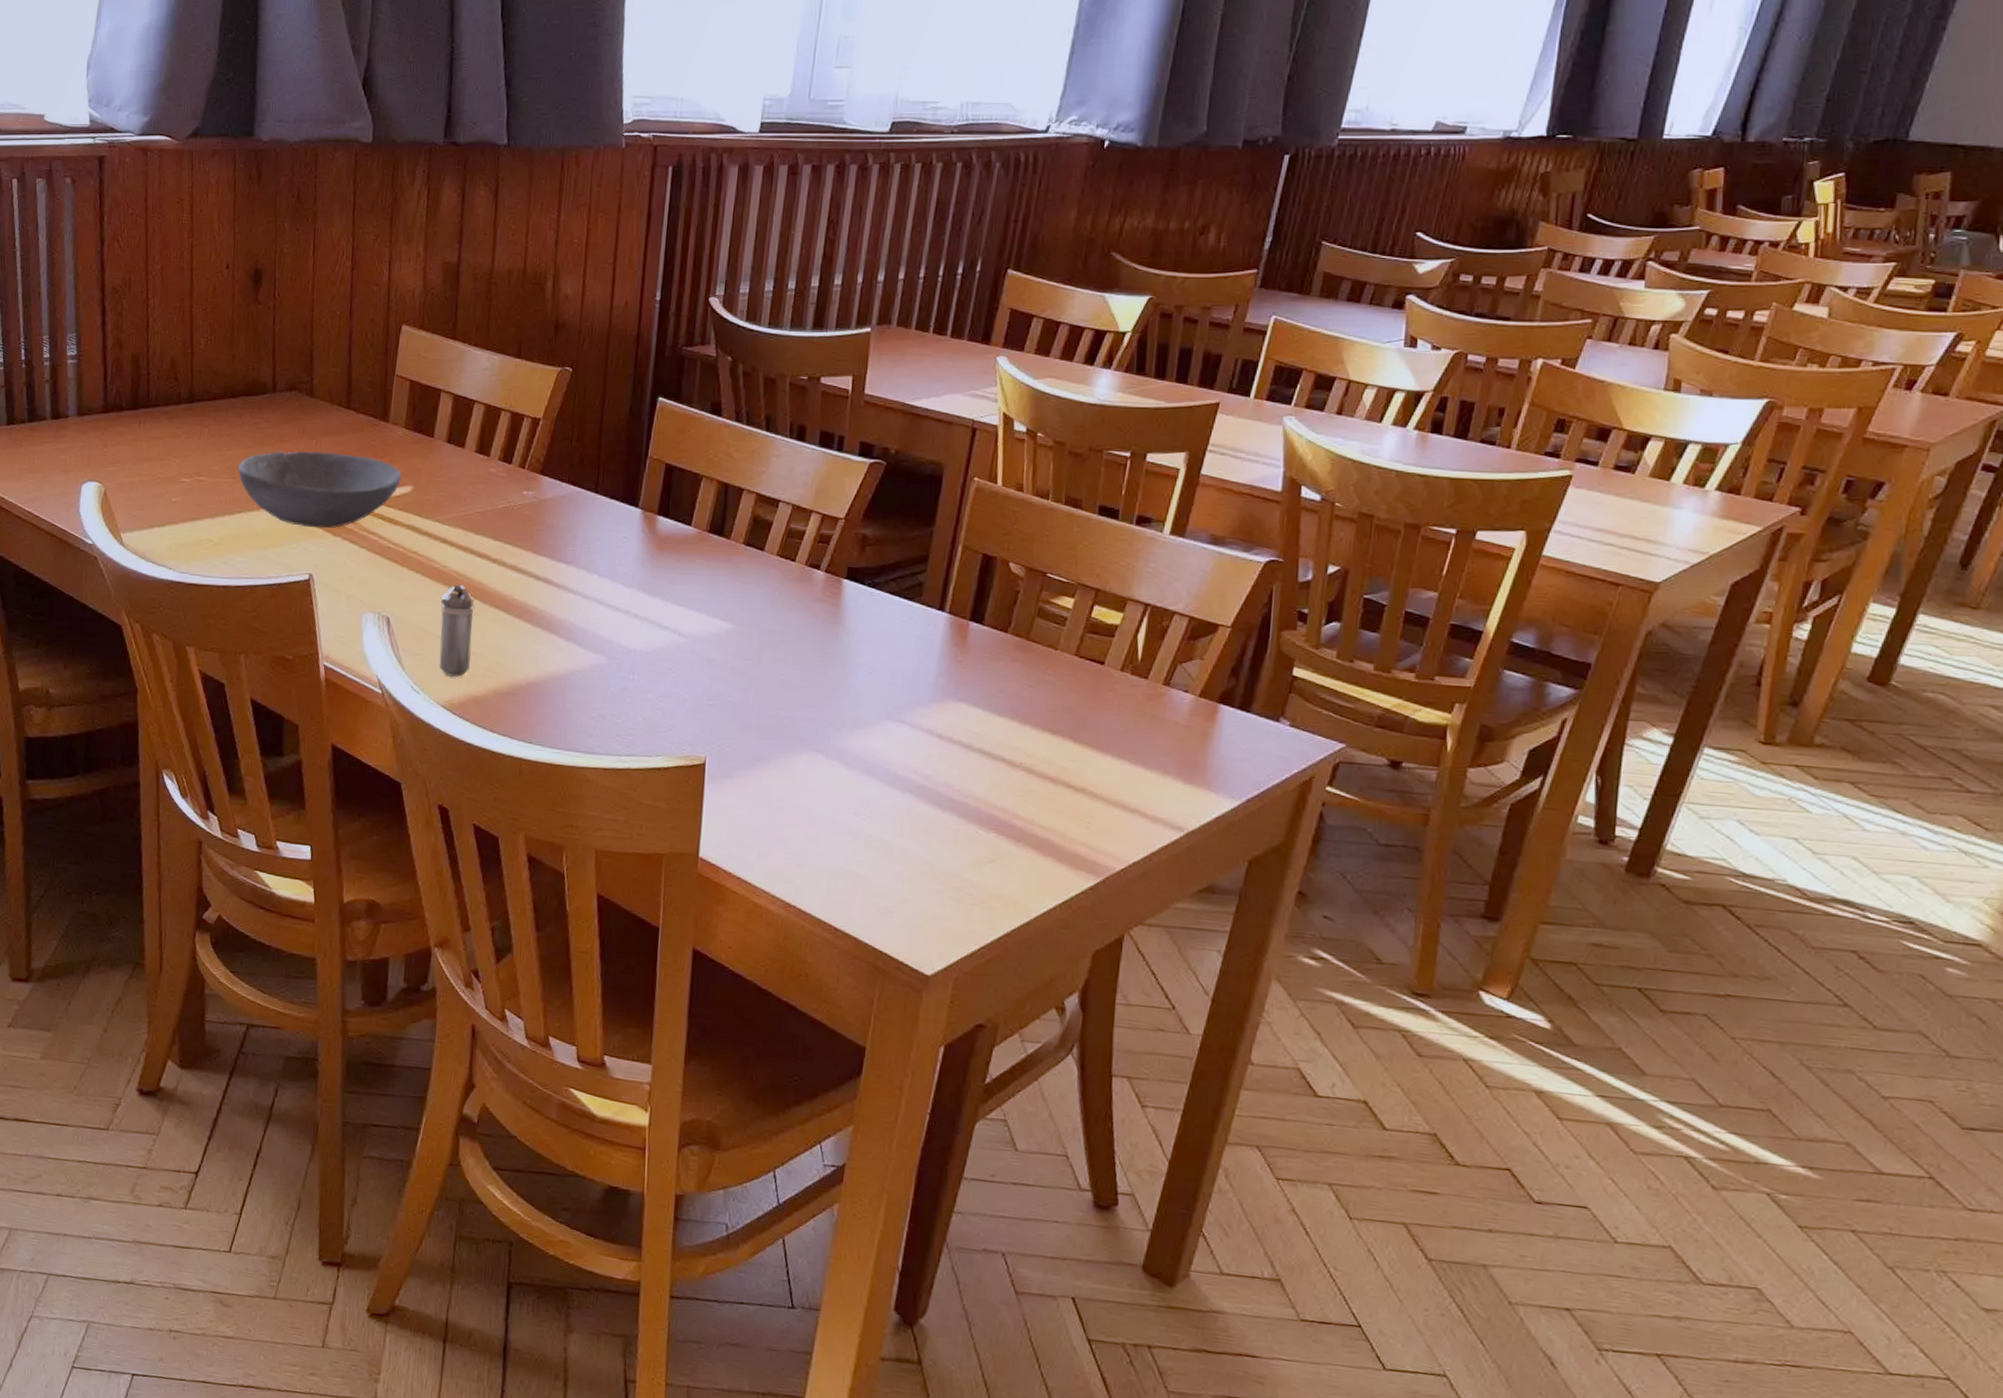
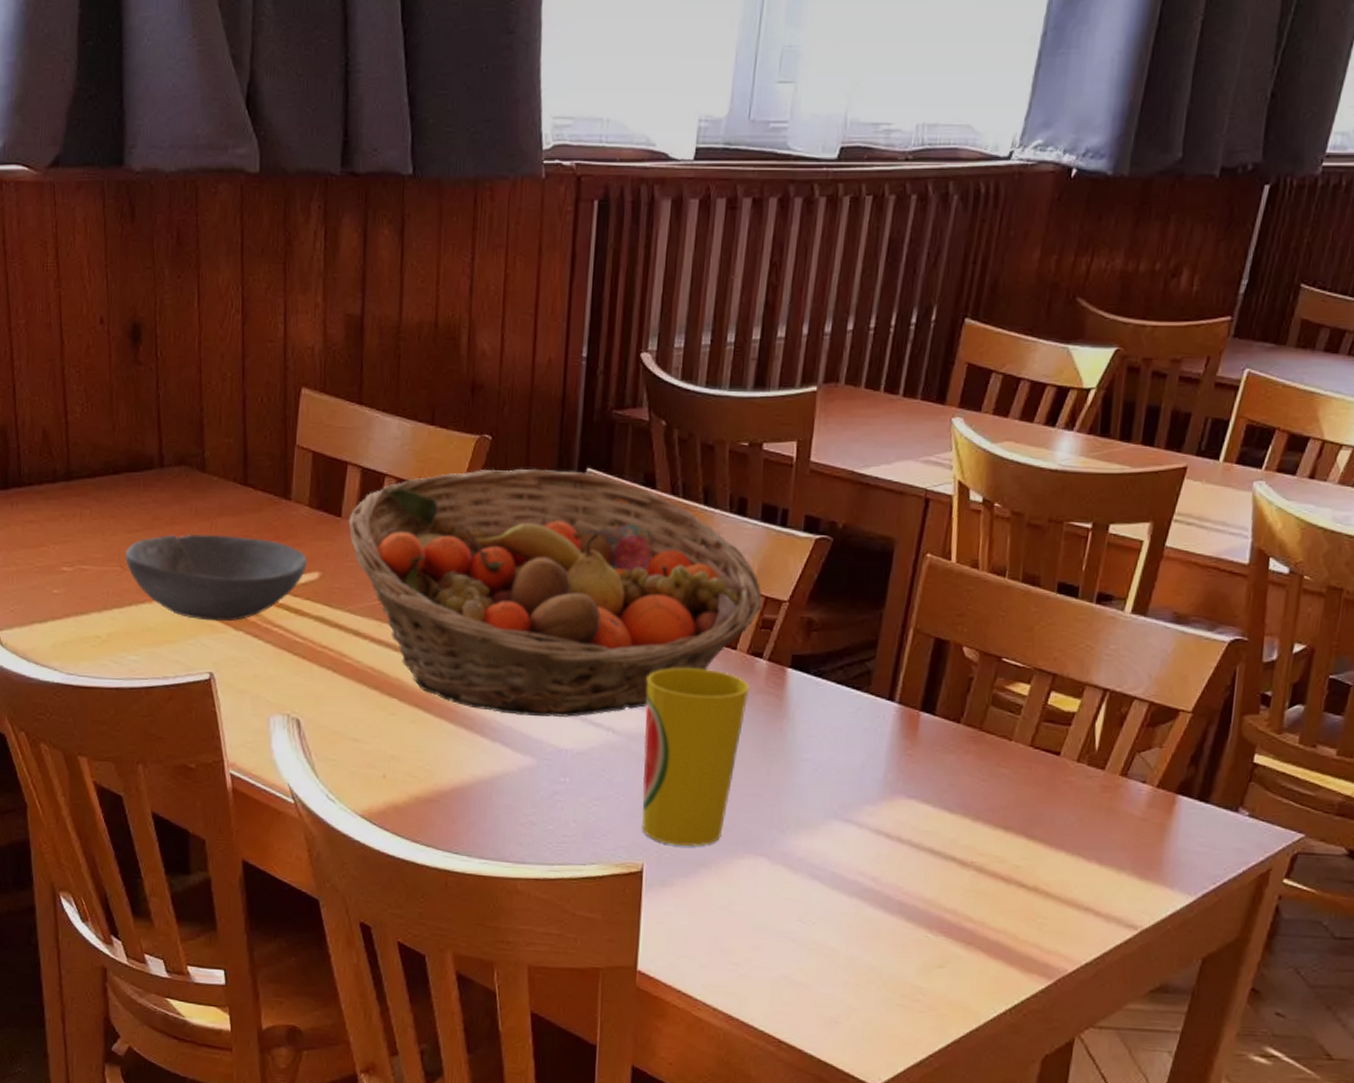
shaker: present [439,584,474,677] -> none [355,681,392,783]
fruit basket: none [440,397,821,621] -> present [348,468,763,718]
cup: none [705,576,808,742] -> present [642,667,750,846]

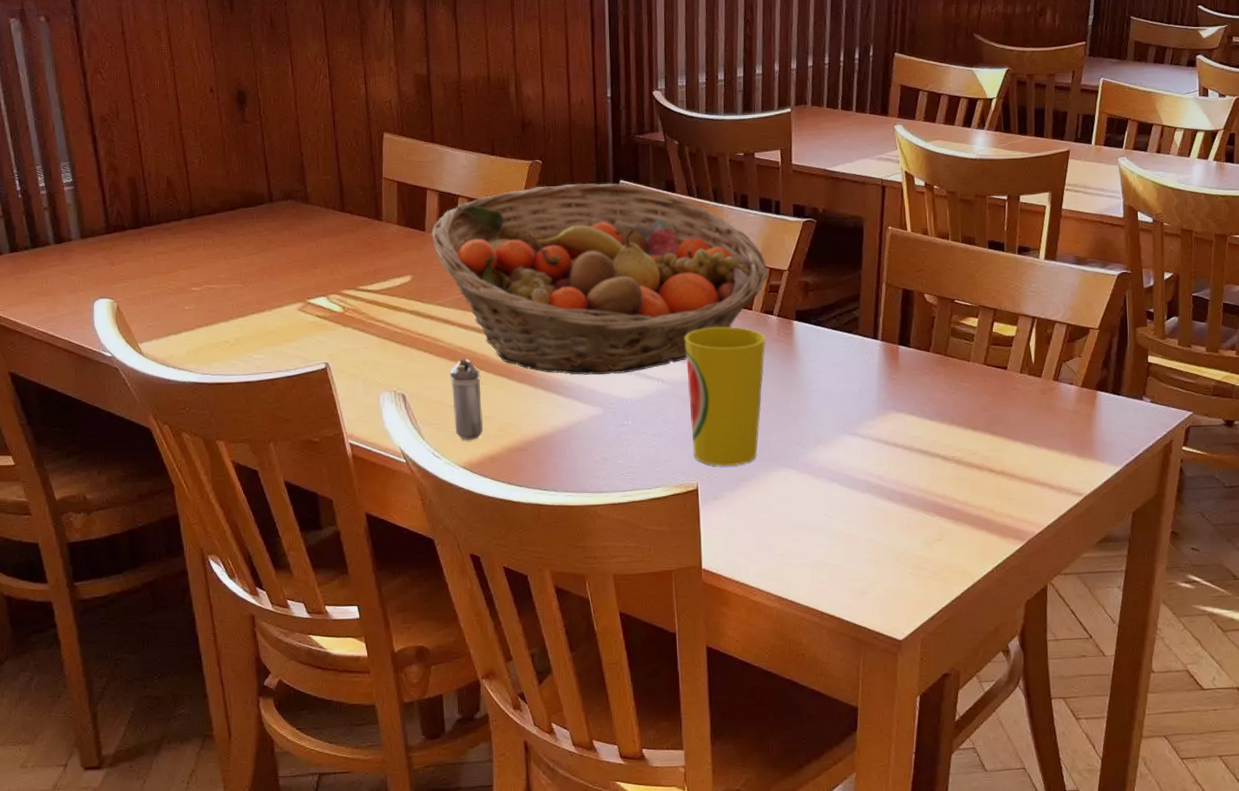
bowl: present [126,534,307,622] -> none [246,251,400,322]
shaker: none [355,681,392,783] -> present [449,358,484,440]

